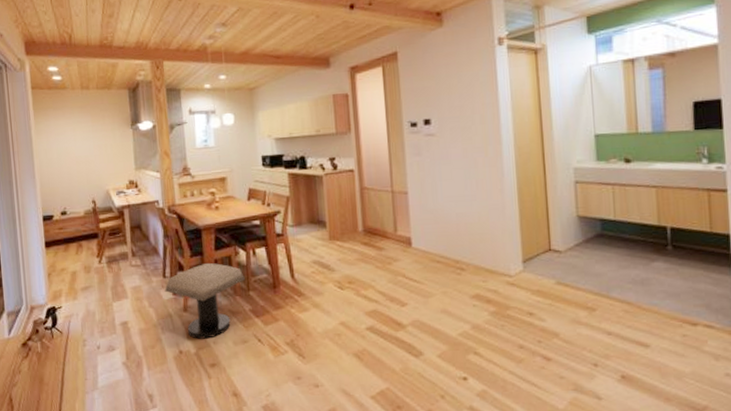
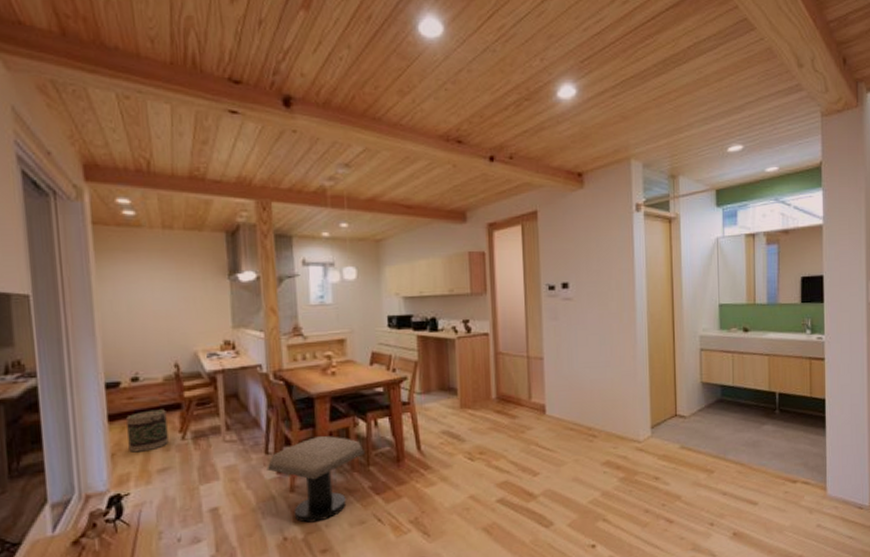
basket: none [58,238,89,273] -> present [126,409,169,453]

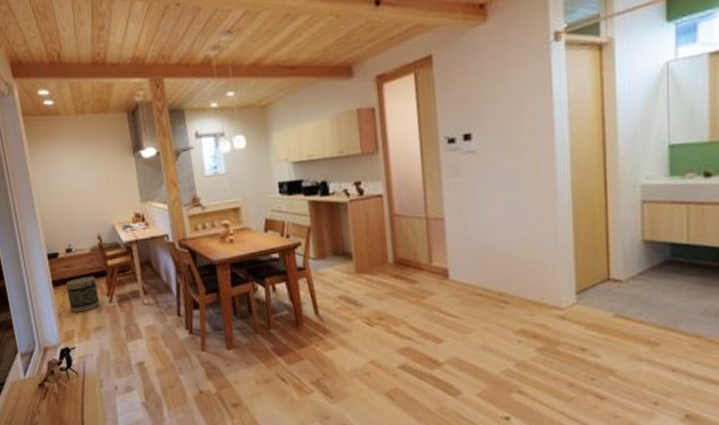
stool: present [267,435,364,523] -> none [180,299,265,379]

